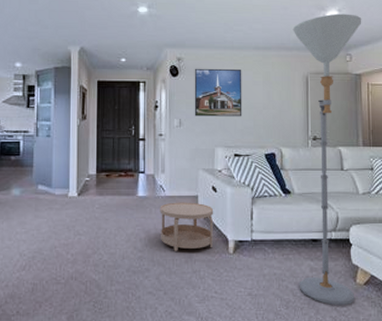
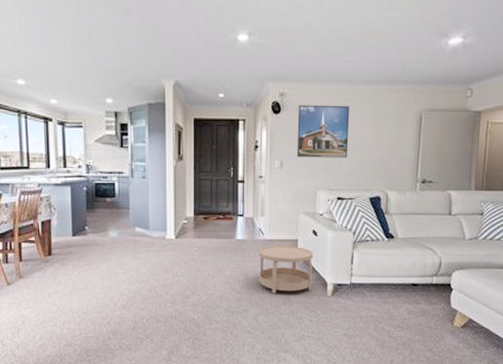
floor lamp: present [293,13,362,305] -> none [395,41,489,346]

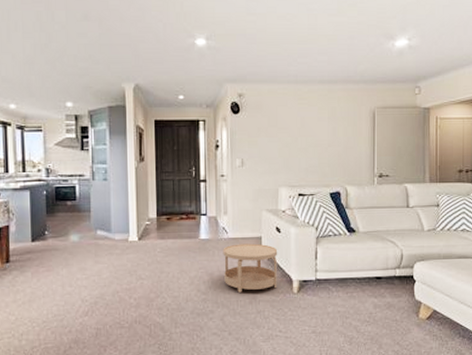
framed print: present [296,104,350,158] -> none [256,104,307,156]

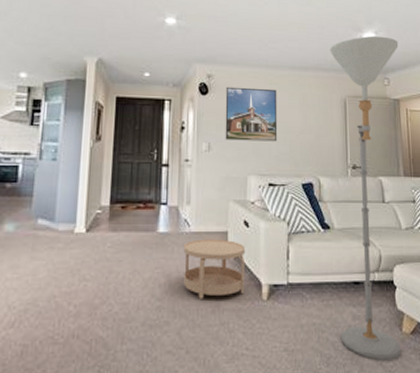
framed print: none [256,104,307,156] -> present [225,86,278,142]
floor lamp: none [360,43,433,340] -> present [329,36,401,360]

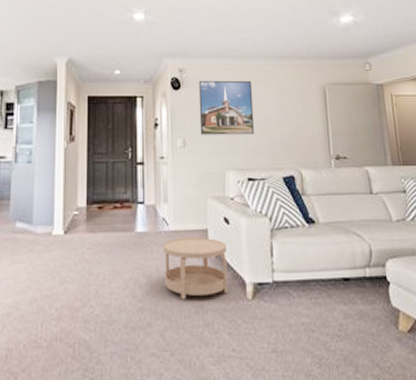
floor lamp: present [329,36,401,360] -> none [305,19,399,360]

